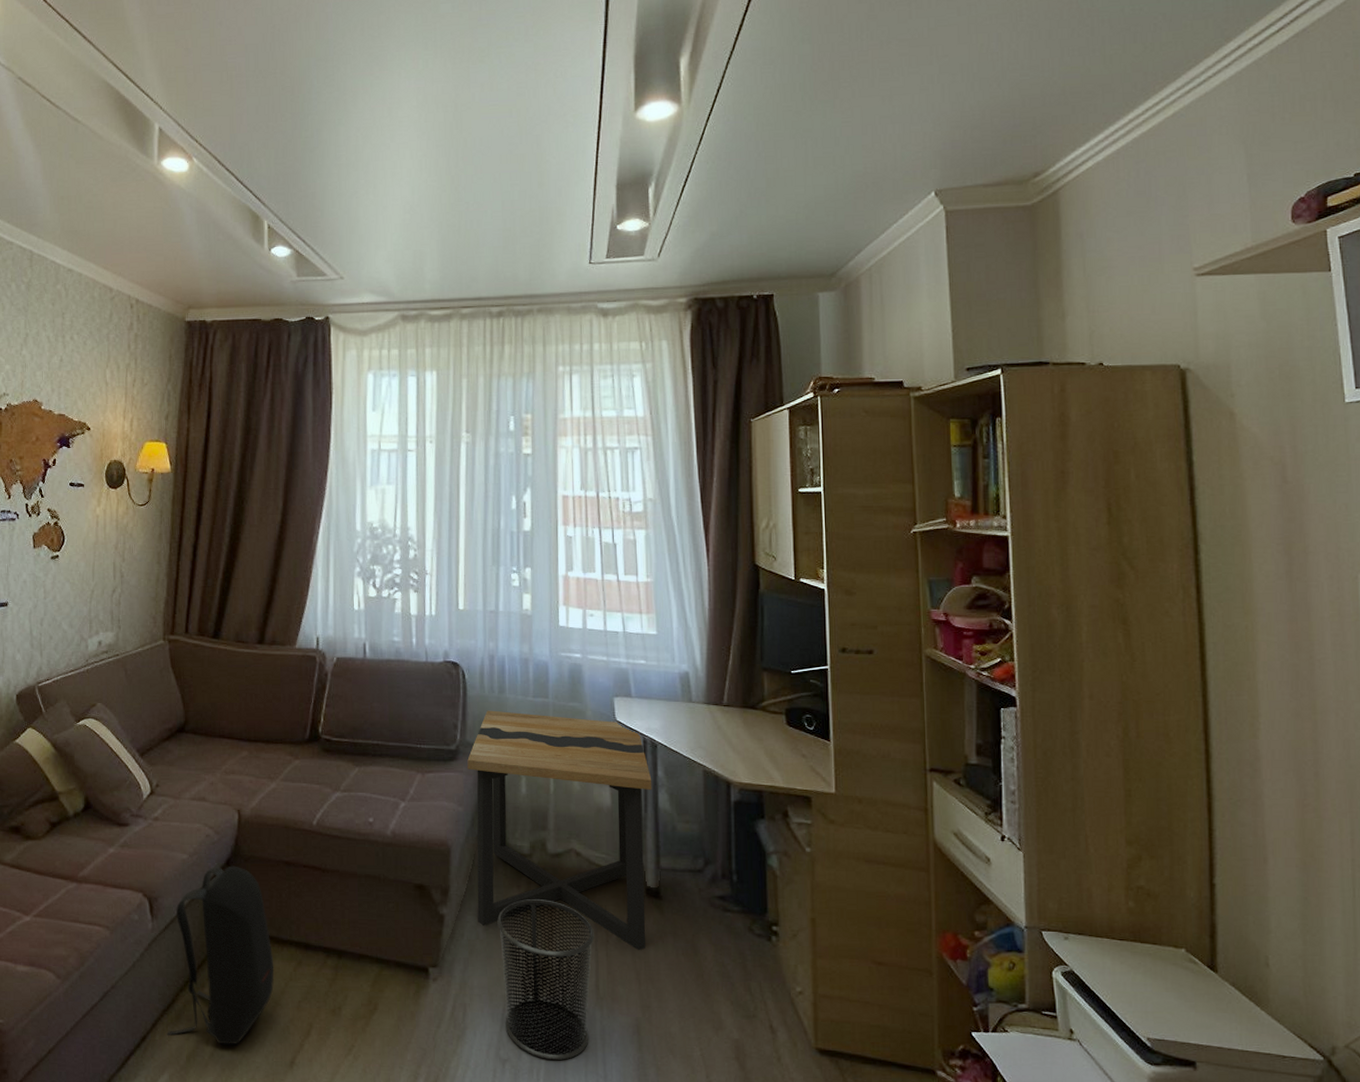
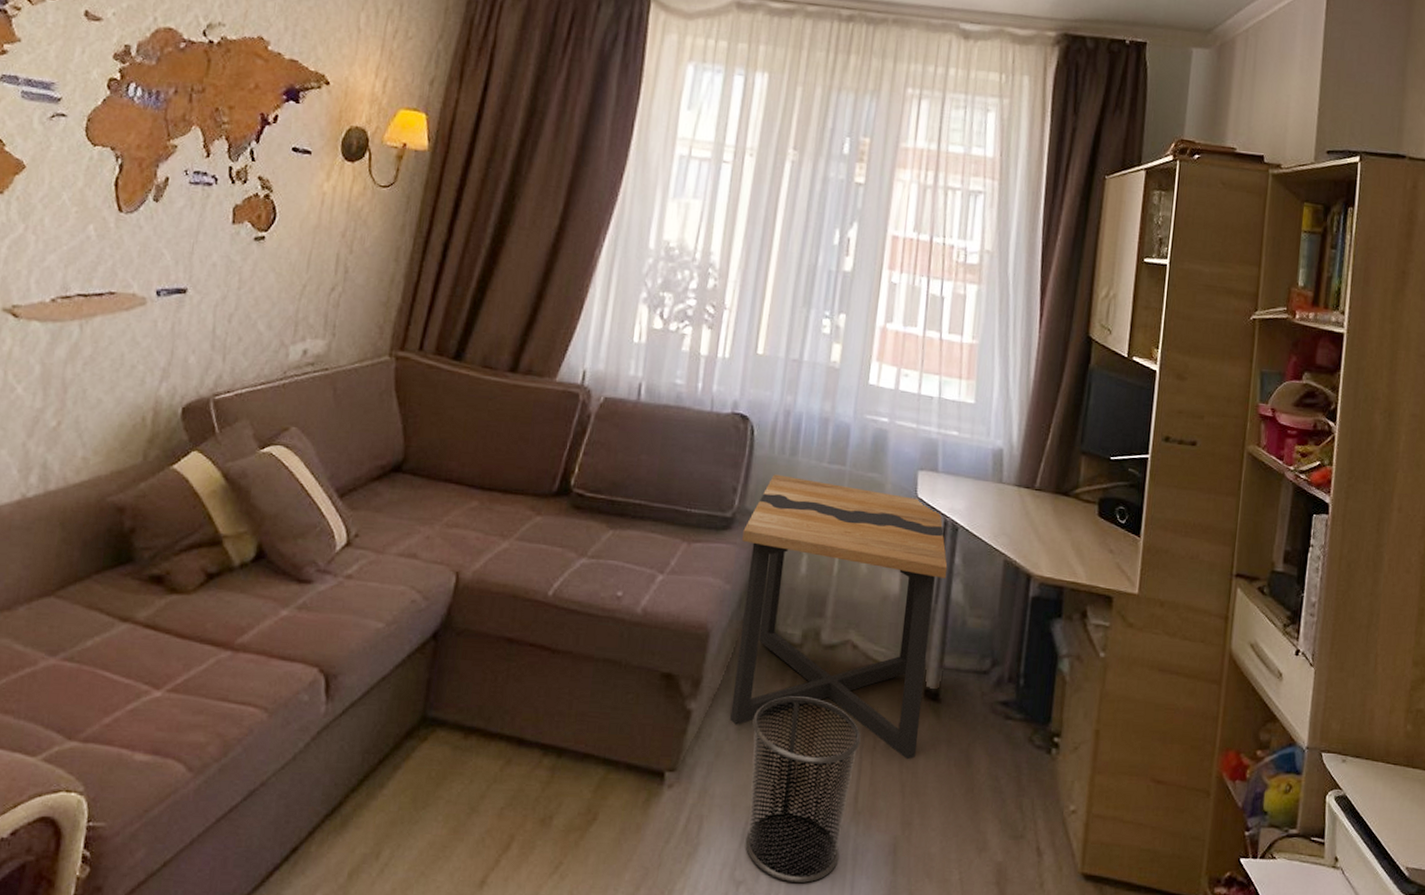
backpack: present [167,865,274,1045] -> none [326,639,477,860]

